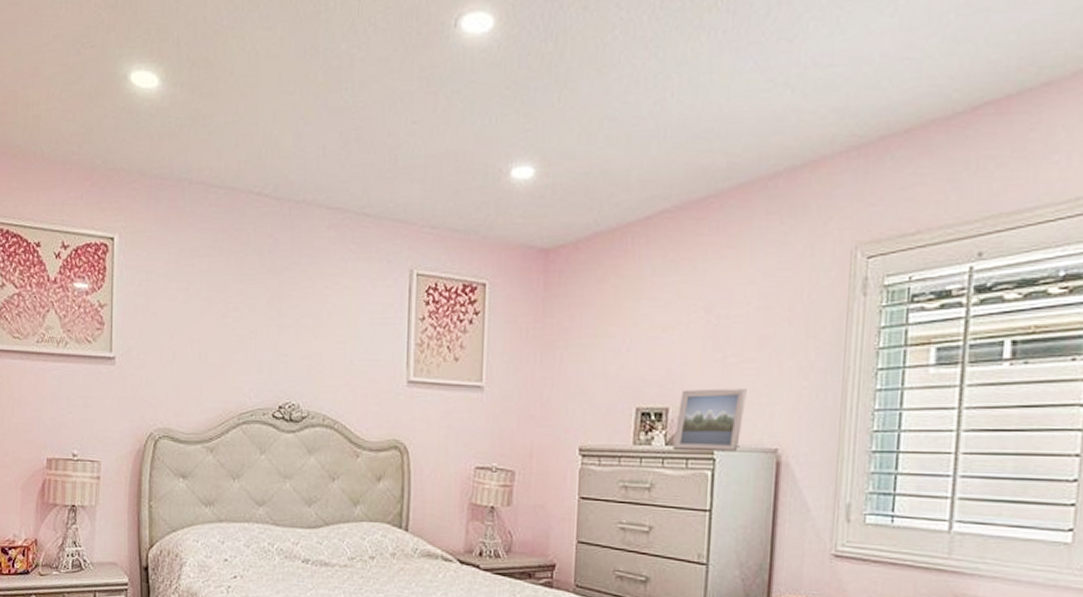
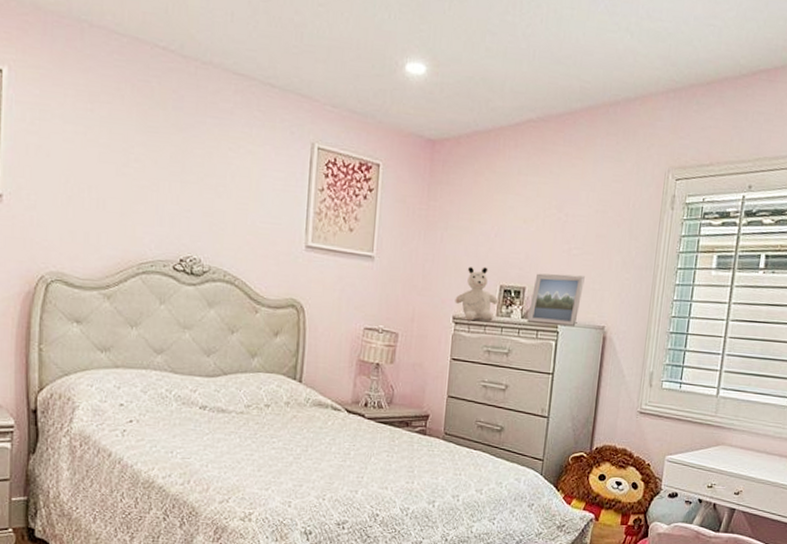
stuffed animal: none [581,387,635,452] -> present [455,266,499,321]

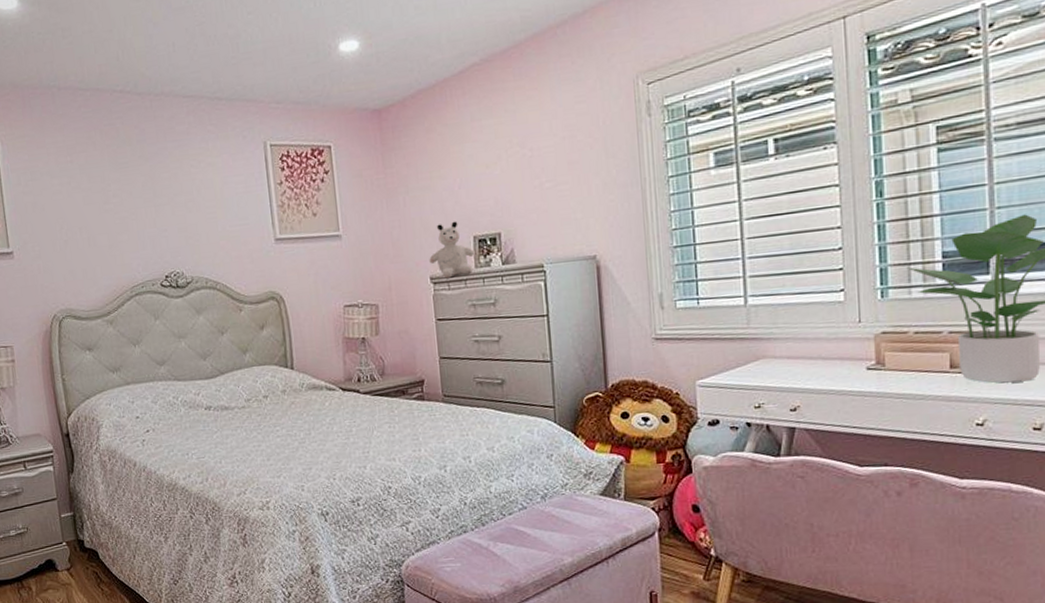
picture frame: present [527,273,585,327] -> none [508,208,564,269]

